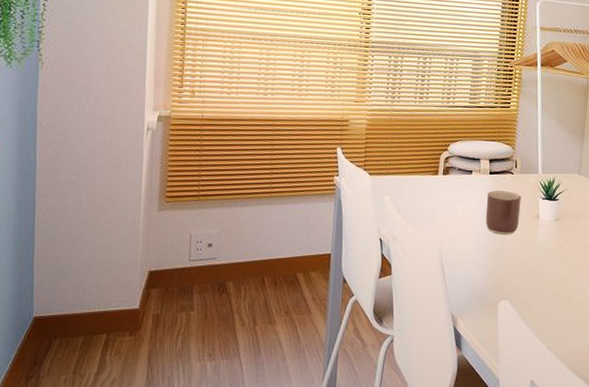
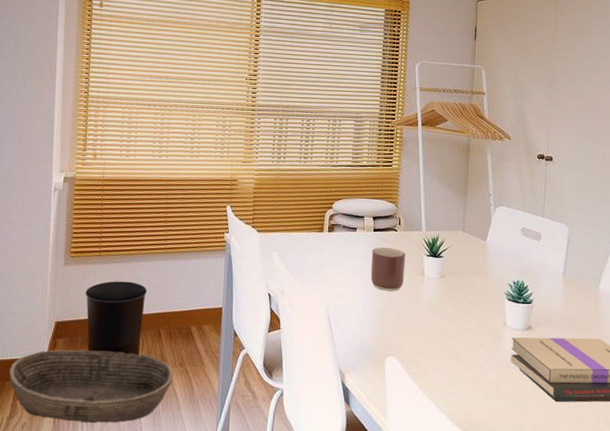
basket: none [97,300,278,376] -> present [9,350,174,423]
waste bin: none [182,227,250,305] -> present [85,281,147,356]

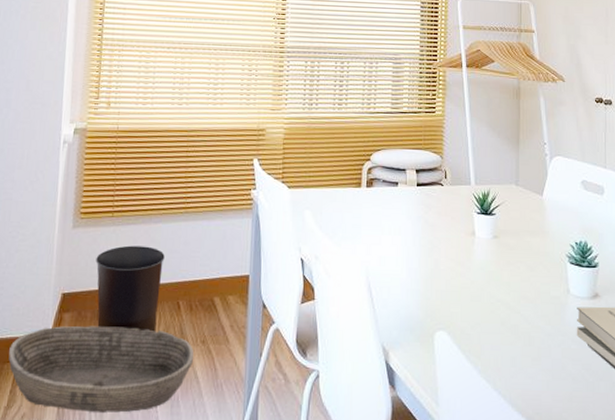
mug: present [370,247,406,291] -> none [415,204,453,254]

